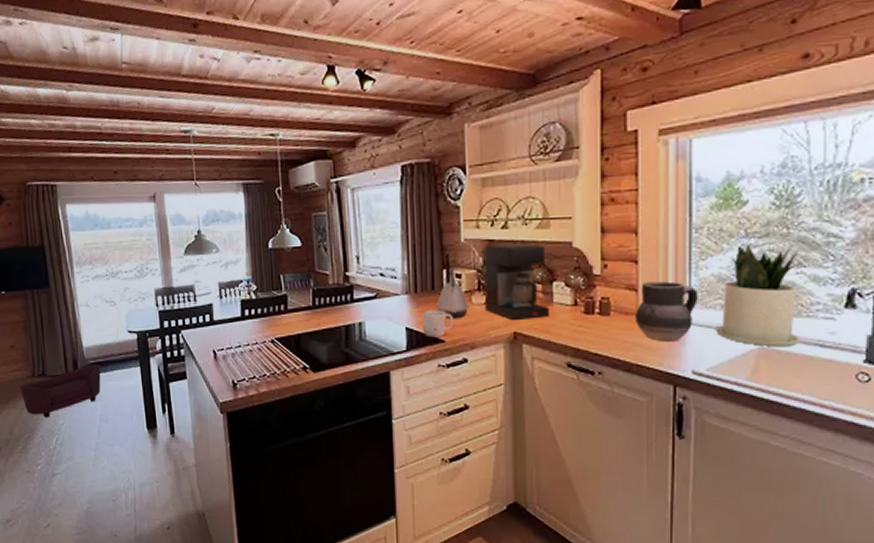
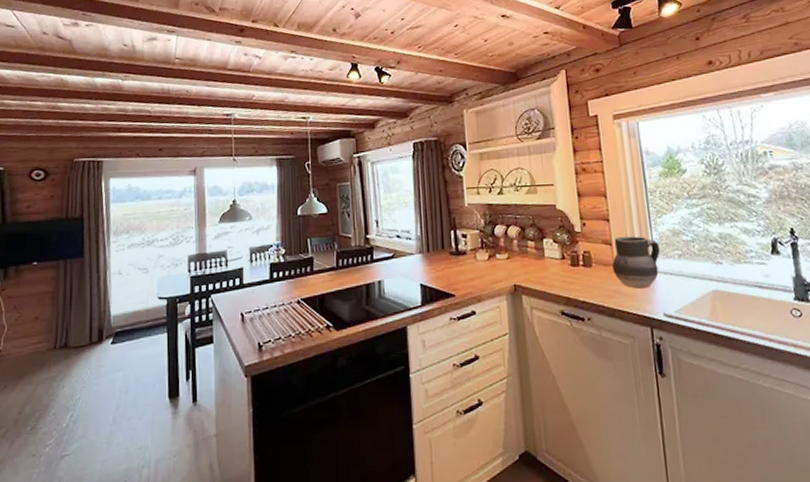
dog bed: present [19,364,101,418] -> none [38,332,126,393]
mug: present [422,310,454,338] -> none [434,267,462,293]
kettle: present [436,268,468,319] -> none [446,229,474,275]
coffee maker: present [484,243,550,320] -> none [485,206,543,274]
planter: present [714,244,801,347] -> none [676,203,744,290]

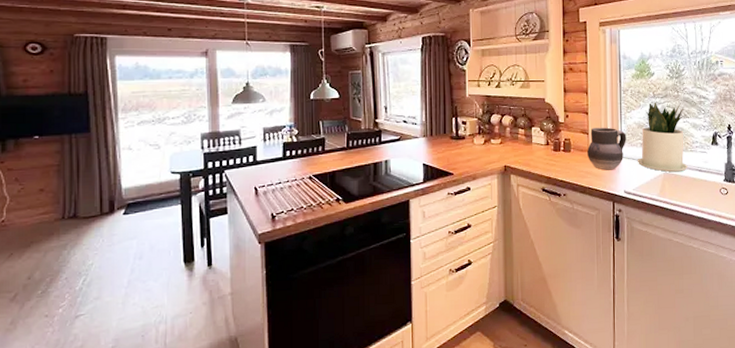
planter: none [676,203,744,290] -> present [637,102,688,172]

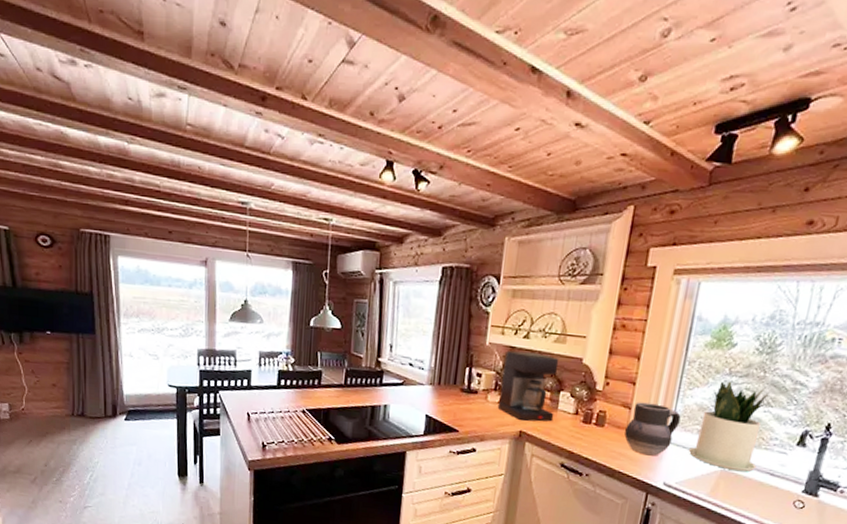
coffee maker: none [483,99,530,156] -> present [497,350,559,422]

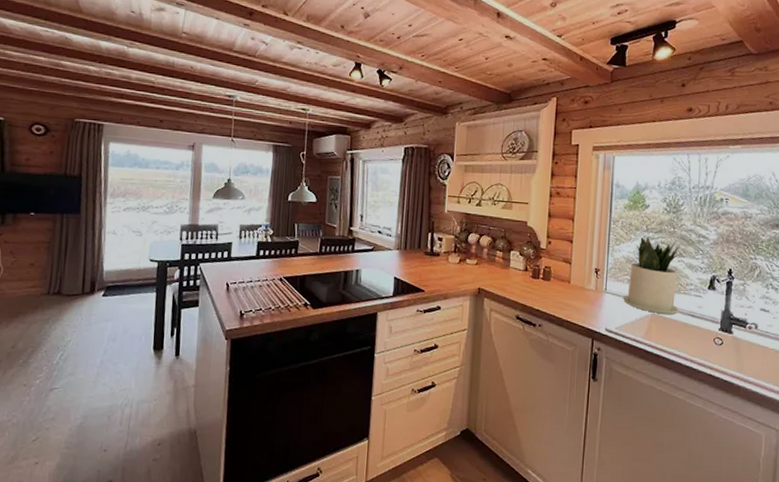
coffee maker: present [497,350,559,422] -> none [457,217,508,279]
ceramic jug: present [624,402,681,456] -> none [568,257,613,305]

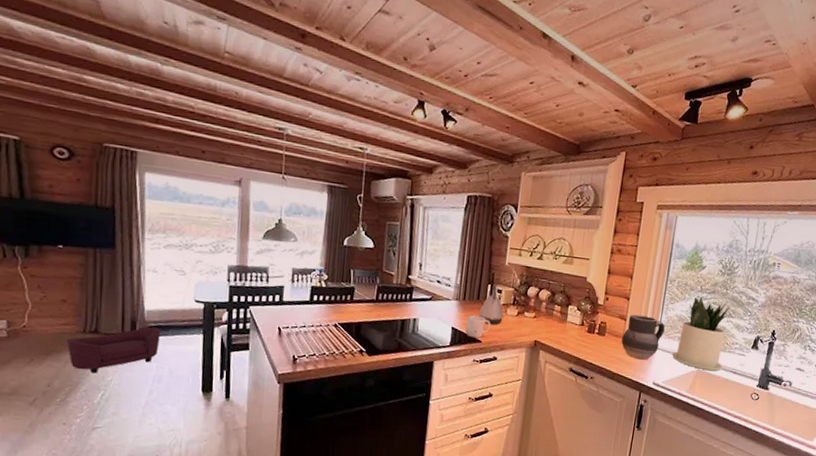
dog bed: none [32,286,117,334] -> present [66,326,160,374]
mug: none [408,264,433,288] -> present [465,315,491,338]
kettle: none [420,232,445,274] -> present [478,284,504,325]
ceramic jug: none [568,257,613,305] -> present [621,314,665,360]

